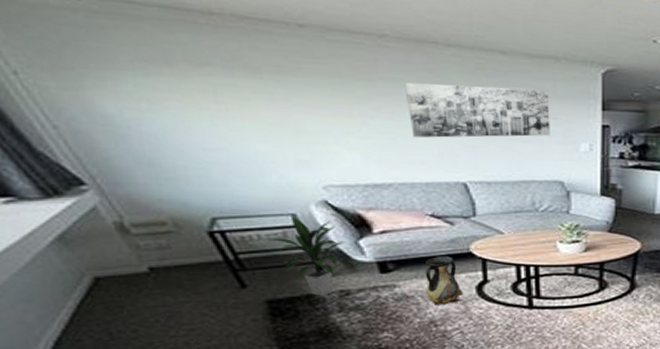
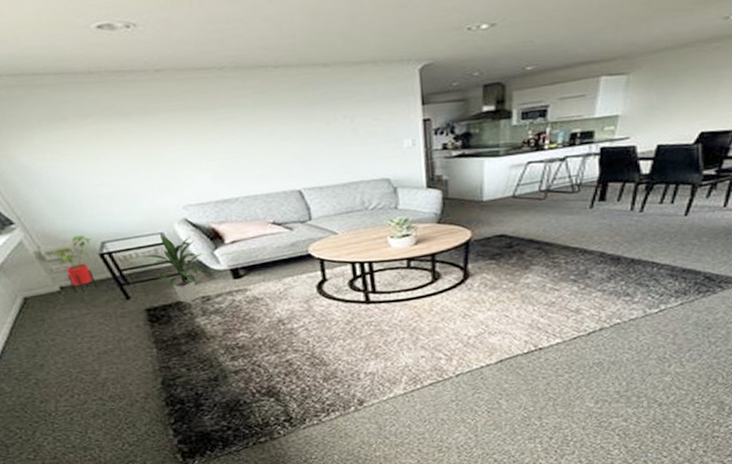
house plant: none [140,206,202,277] -> present [52,235,97,293]
wall art: present [404,83,550,138] -> none [242,93,374,155]
vase: present [425,256,464,305] -> none [271,259,306,305]

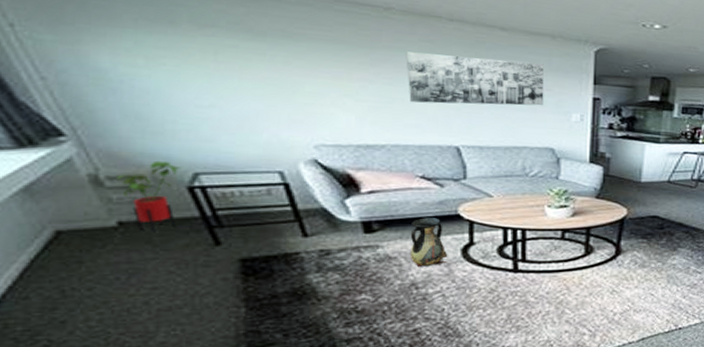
indoor plant: present [144,235,211,303] -> none [251,174,337,255]
wall art: none [242,93,374,155] -> present [406,51,544,106]
vase: none [271,259,306,305] -> present [410,217,448,267]

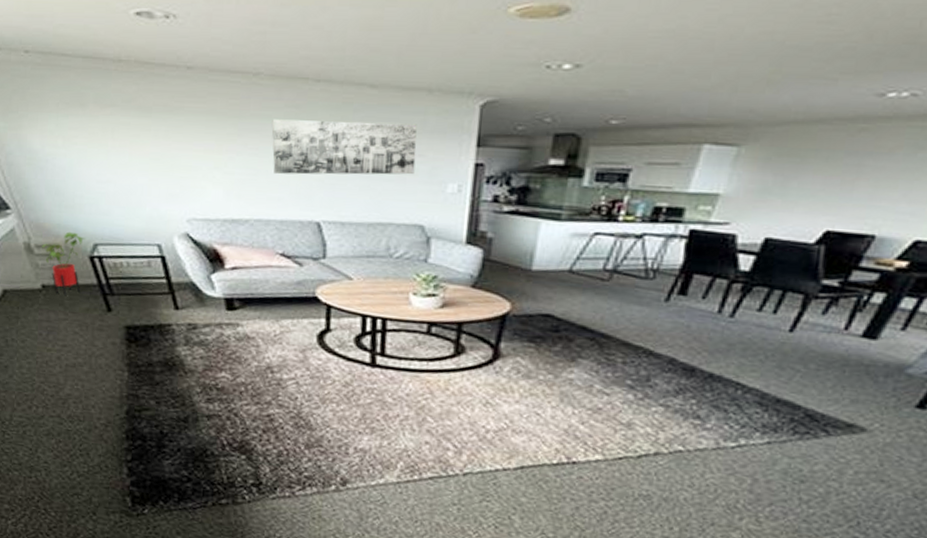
vase: present [410,217,448,267] -> none [267,298,304,351]

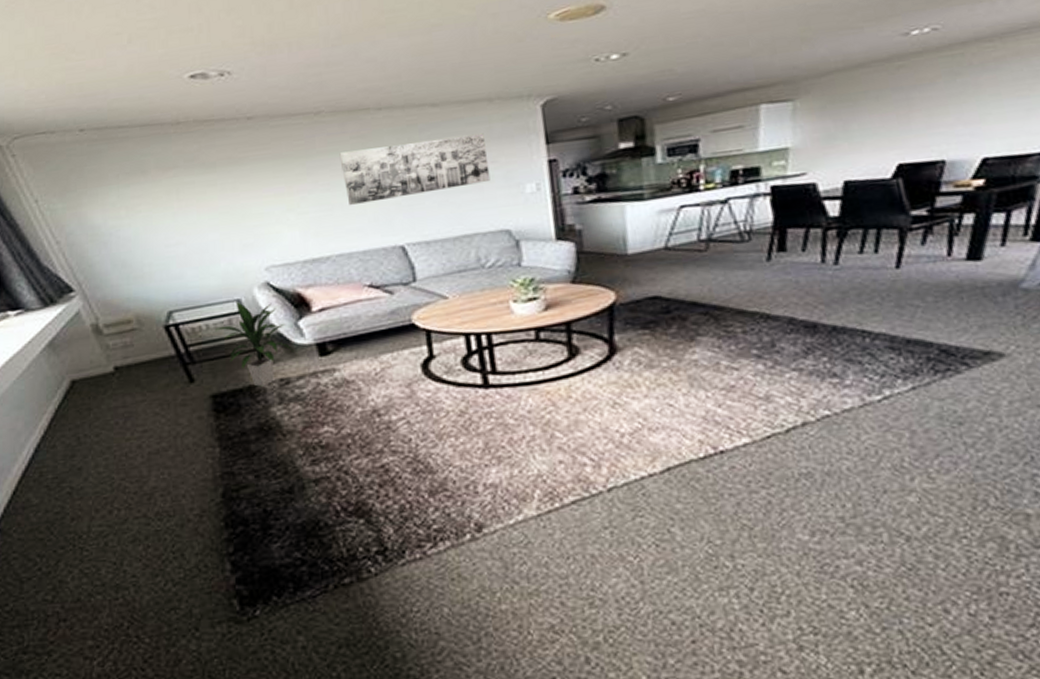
house plant: present [42,231,85,296] -> none [111,303,158,375]
indoor plant: none [135,246,203,327] -> present [215,302,293,387]

